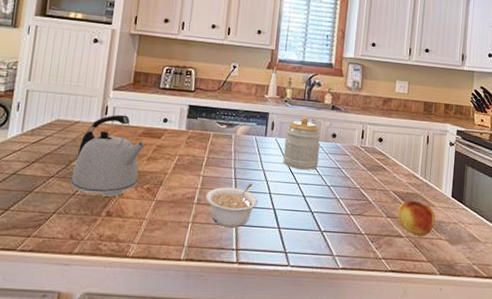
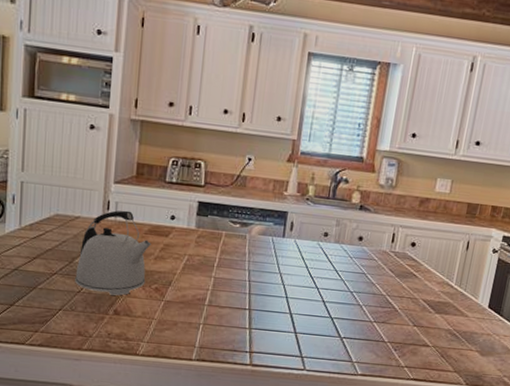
legume: present [205,183,258,228] -> none [217,286,274,331]
jar: present [283,117,322,170] -> none [302,217,347,275]
fruit: present [397,200,436,236] -> none [425,309,468,347]

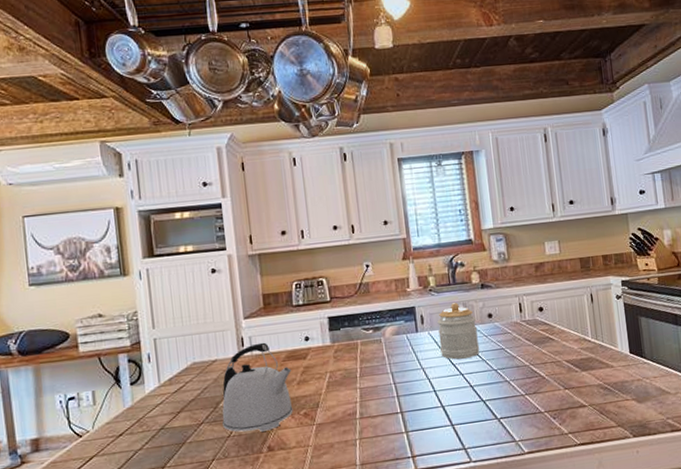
jar: none [302,217,347,275] -> present [437,302,480,360]

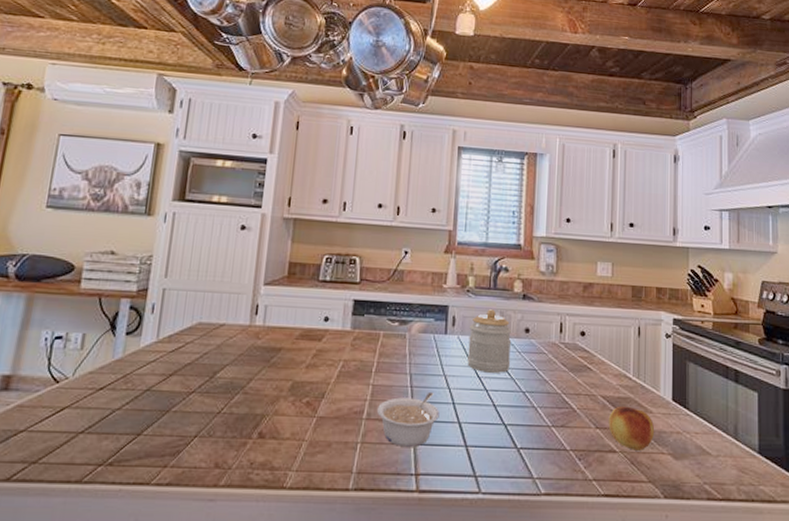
kettle: present [222,342,293,432] -> none [215,314,303,414]
legume: none [367,384,424,436] -> present [376,391,440,447]
fruit: none [575,365,618,402] -> present [608,405,655,451]

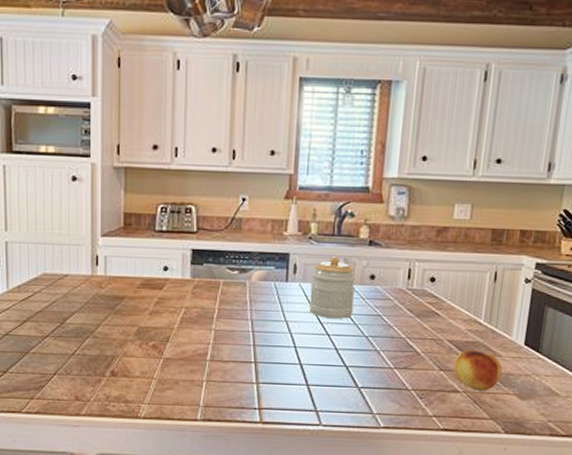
legume: present [376,391,440,447] -> none [219,336,281,385]

